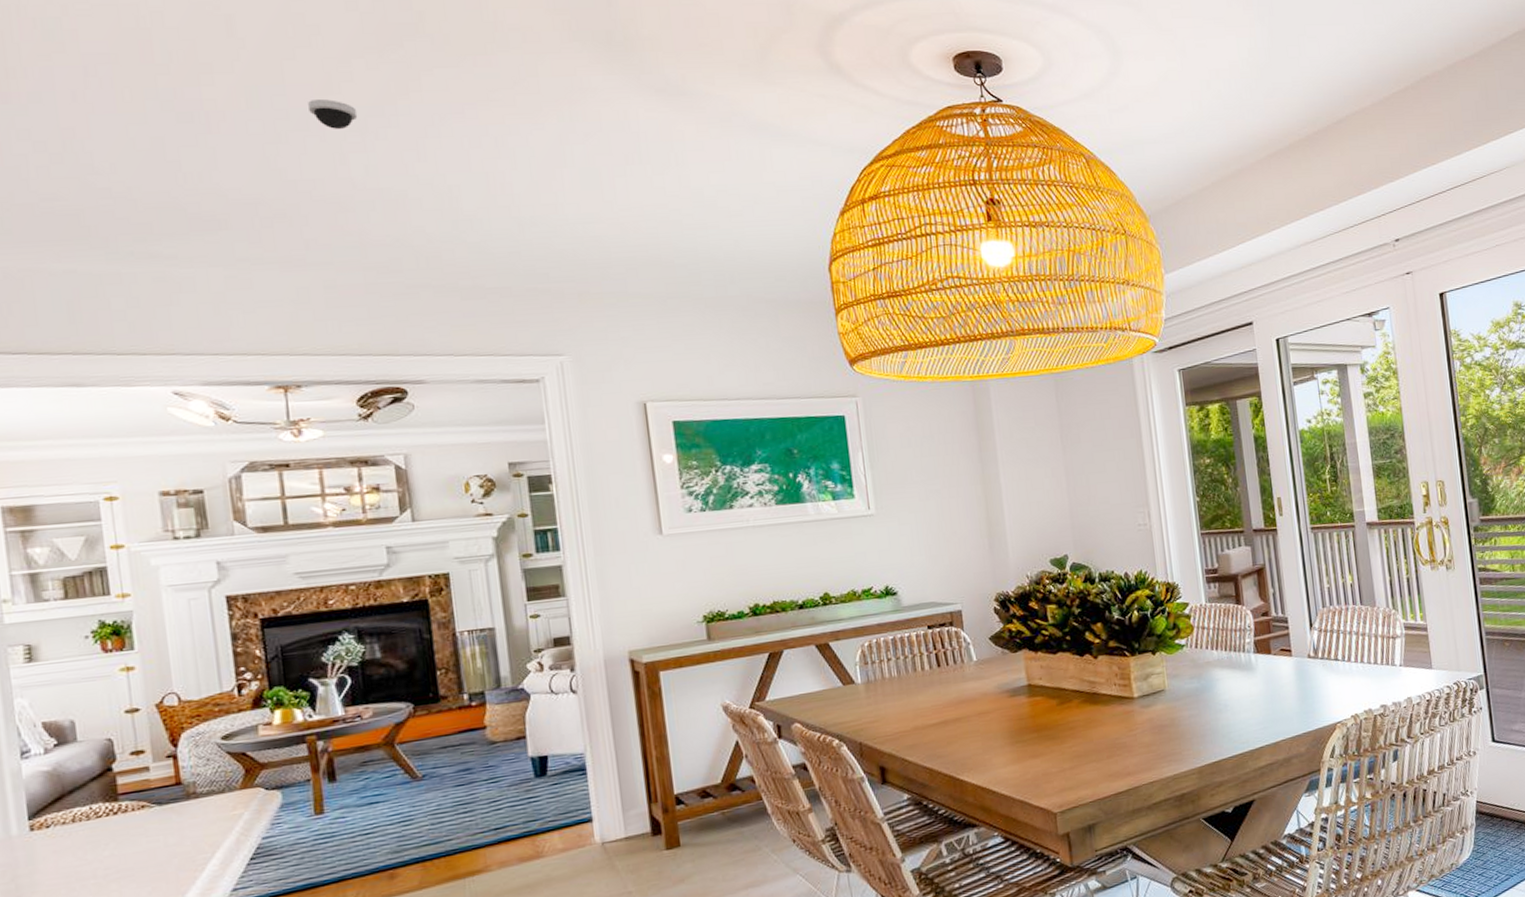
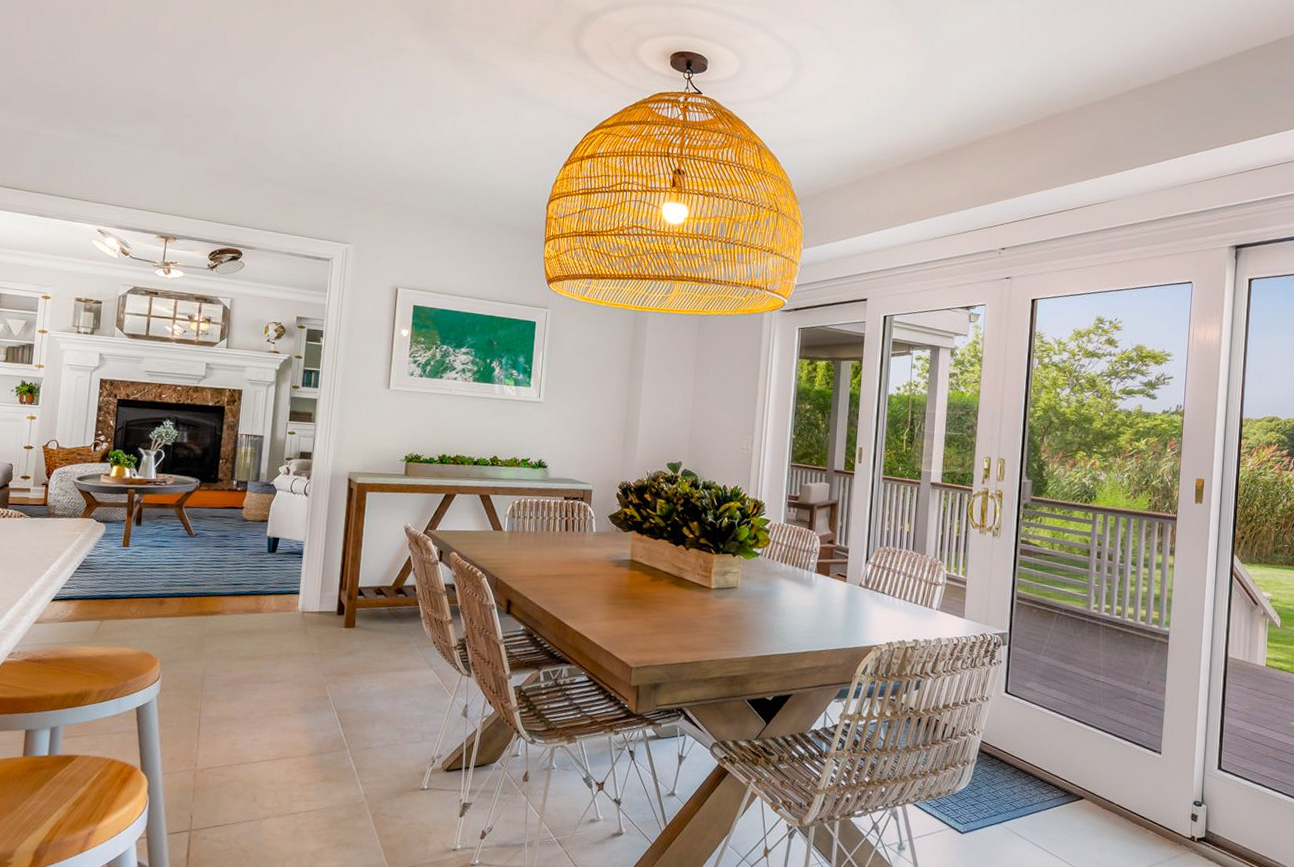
dome security camera: present [308,99,358,129] -> none [221,36,251,59]

